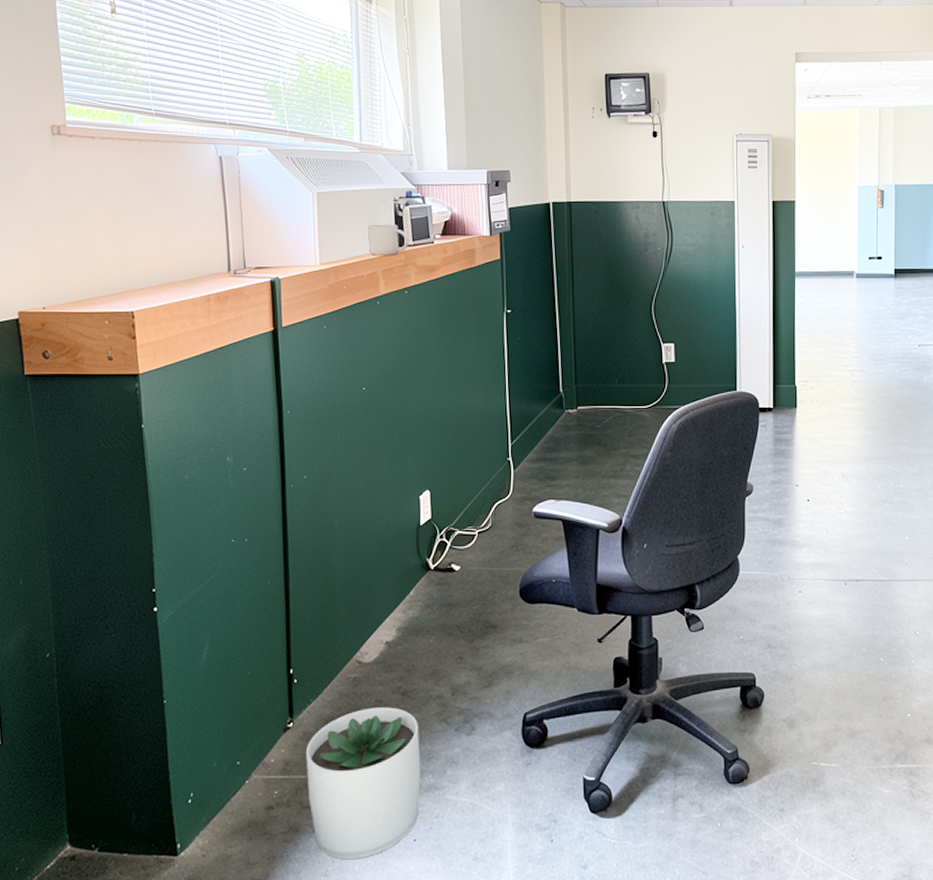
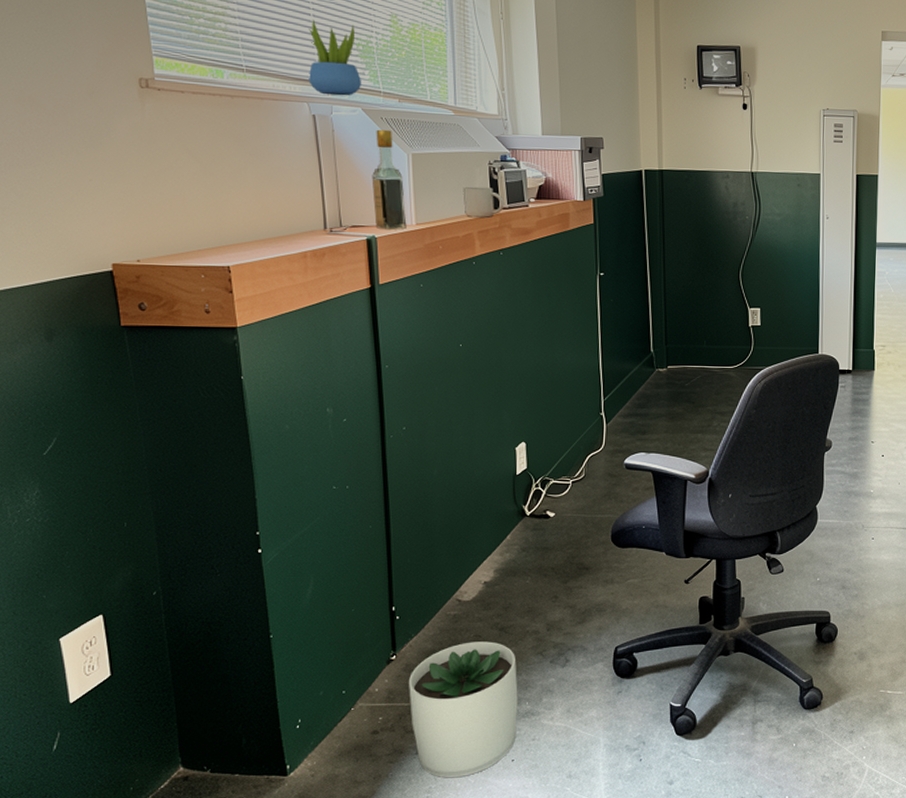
succulent plant: none [216,61,268,137] -> present [309,19,361,96]
bottle: none [276,169,311,271] -> present [372,129,407,231]

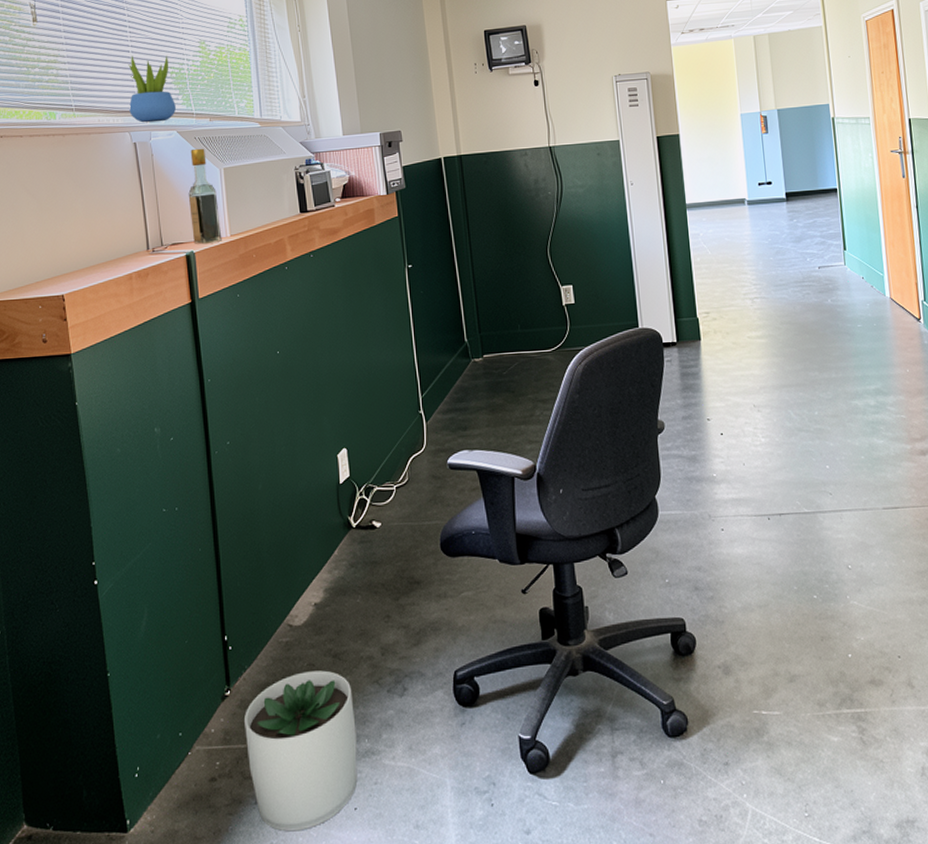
mug: present [464,186,505,219] -> none [273,192,312,224]

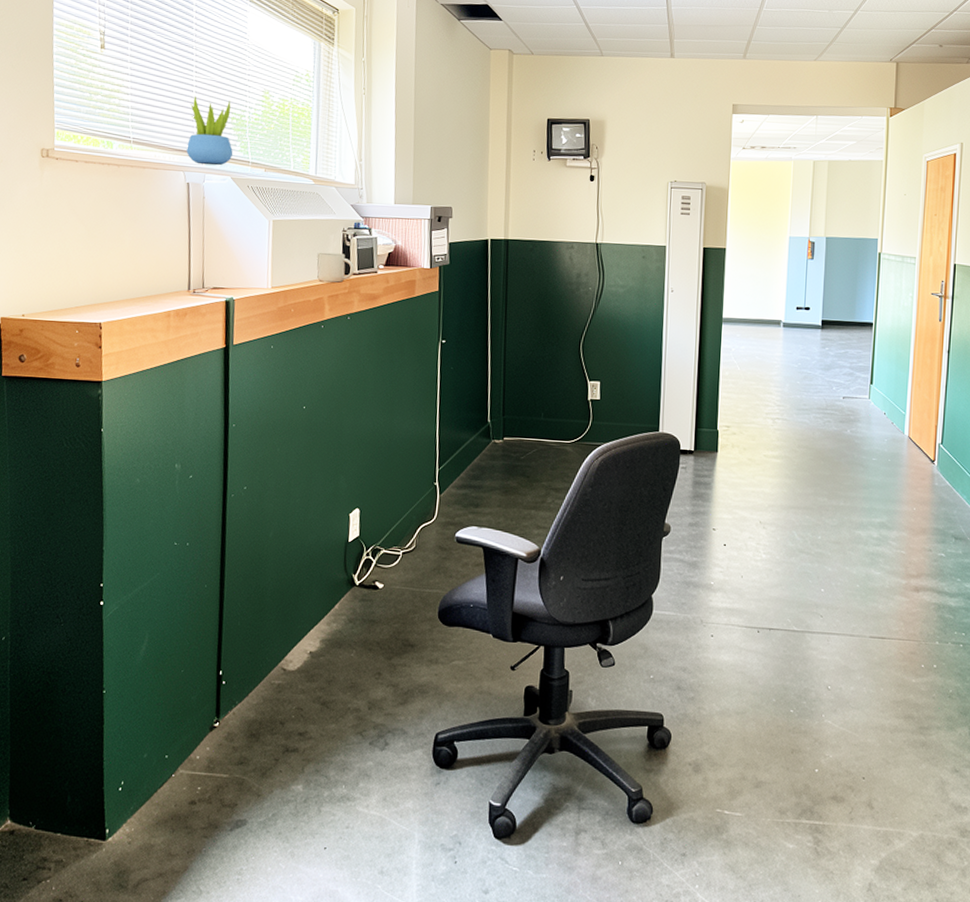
bottle: present [188,148,222,245] -> none [234,197,263,293]
planter: present [245,670,358,832] -> none [228,714,336,862]
mug: none [273,192,312,224] -> present [317,252,355,284]

